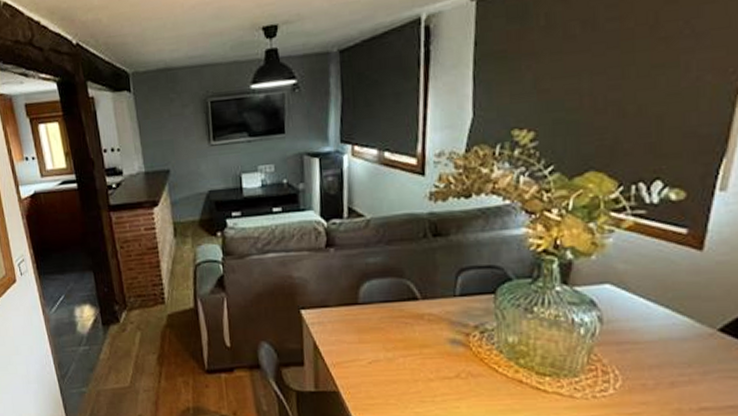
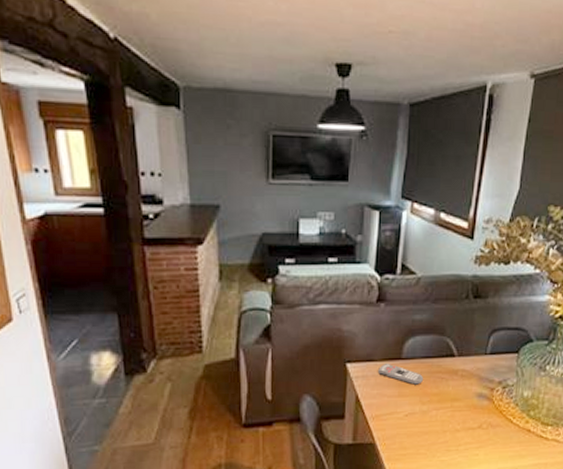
remote control: none [334,308,386,331] -> present [378,362,424,385]

